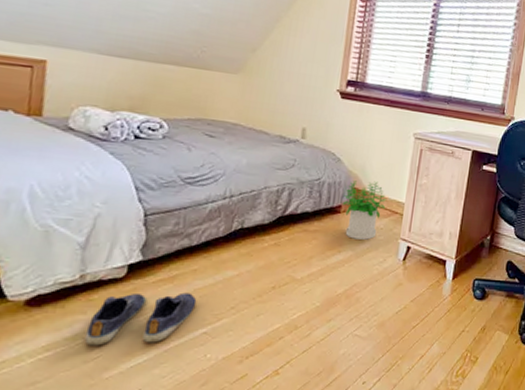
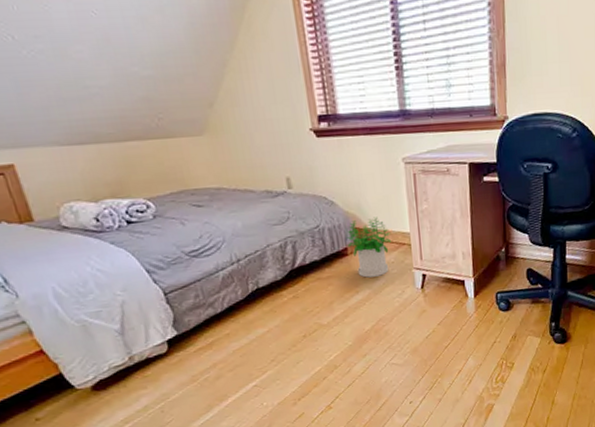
shoe: present [84,292,197,346] -> none [152,354,240,413]

